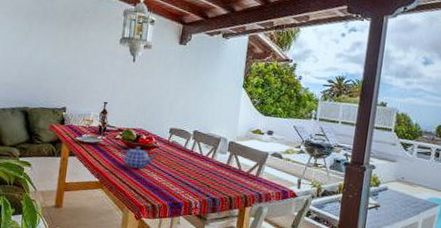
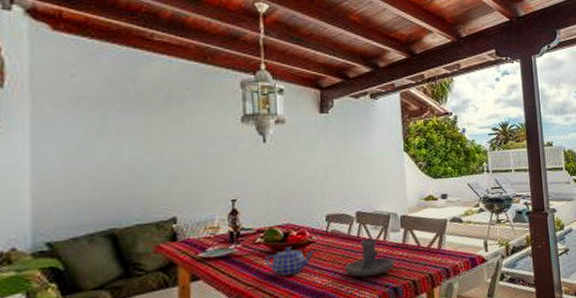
candle holder: none [177,154,218,185] -> present [345,238,395,277]

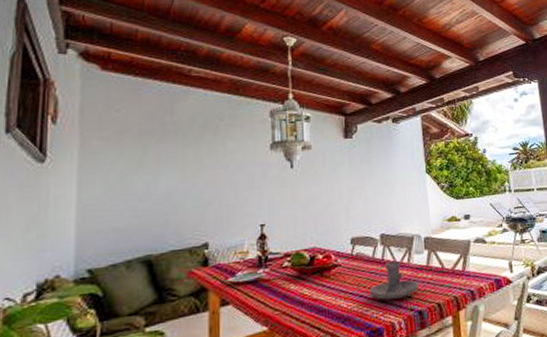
teapot: present [264,247,315,276] -> none [291,270,341,300]

